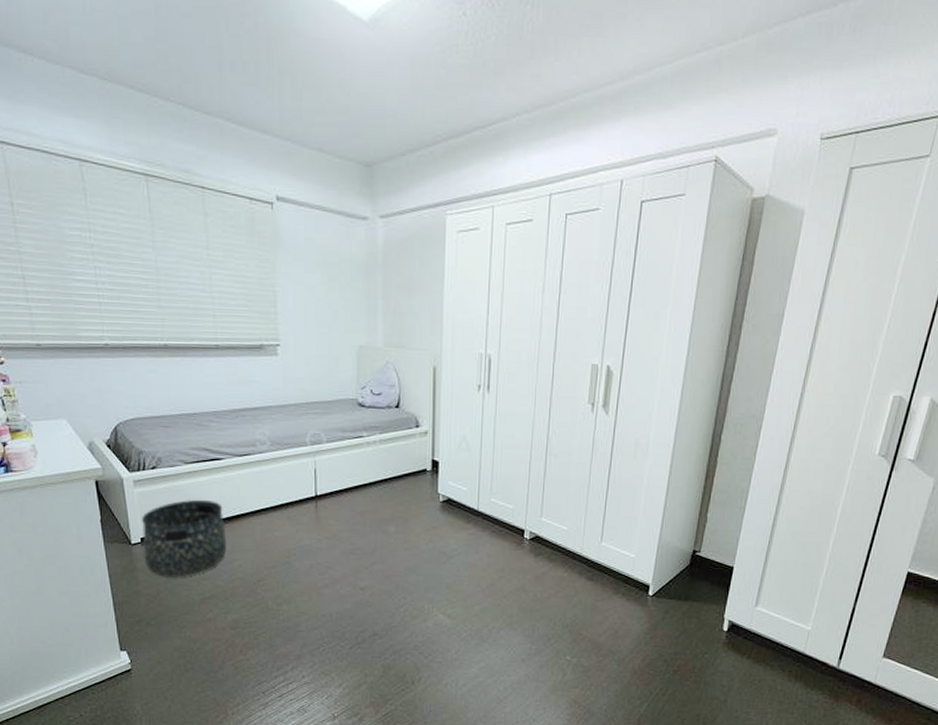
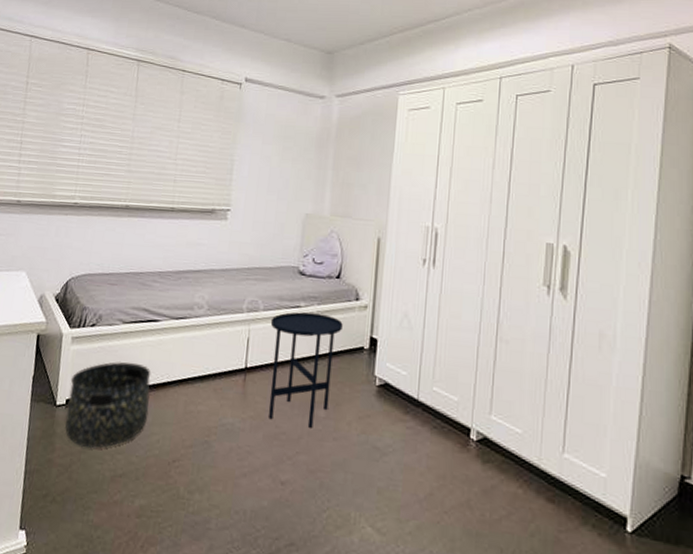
side table: none [335,441,405,542] -> present [269,312,343,428]

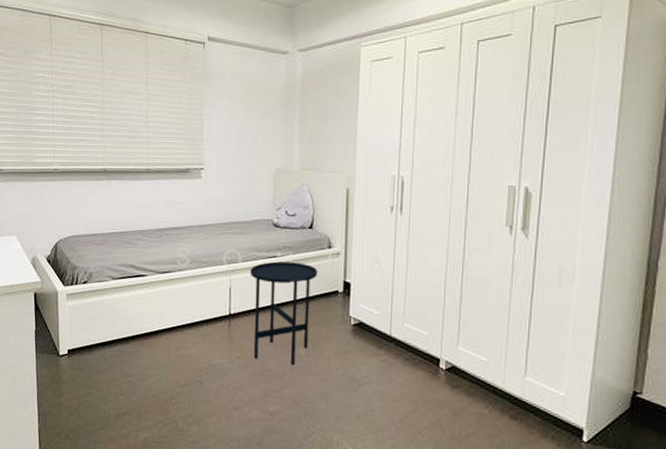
basket: present [65,362,151,448] -> none [69,314,144,391]

